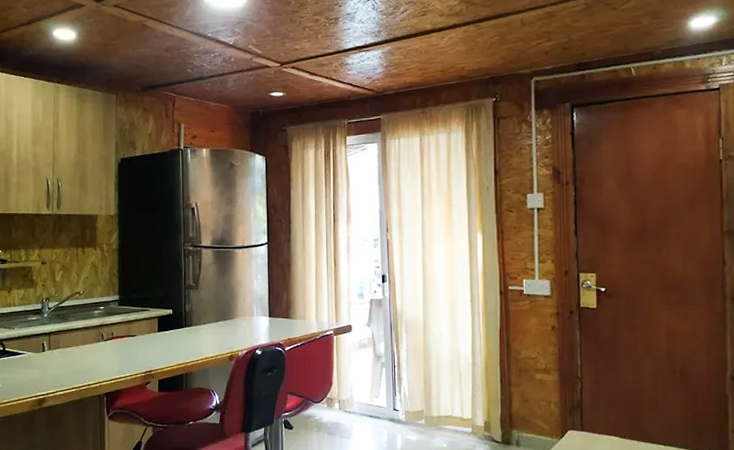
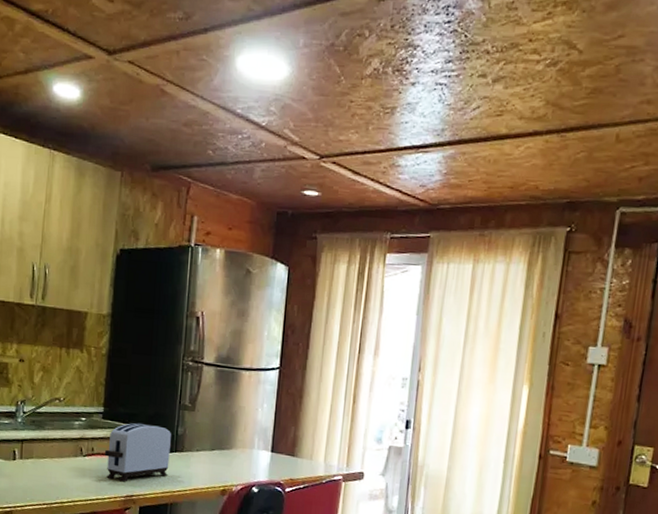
toaster: none [123,305,182,360] -> present [104,423,173,482]

